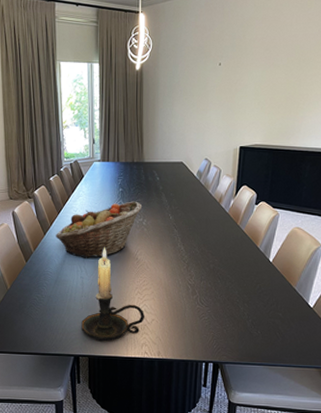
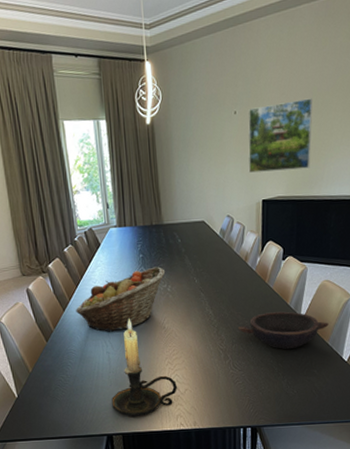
bowl: none [207,253,297,291] -> present [237,311,329,350]
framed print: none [228,55,295,120] -> present [248,98,313,173]

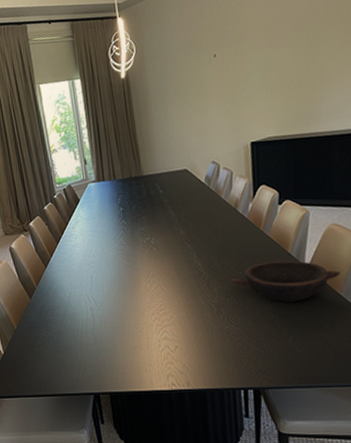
fruit basket: present [76,266,166,332] -> none [57,219,148,288]
candle holder: present [111,319,177,418] -> none [97,273,167,376]
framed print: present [248,98,313,173] -> none [230,30,305,116]

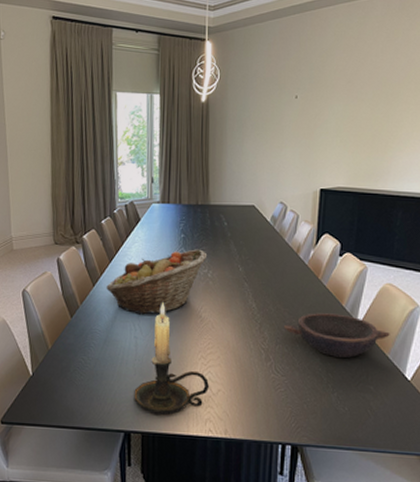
fruit basket: none [57,219,148,288] -> present [106,249,208,315]
candle holder: none [97,273,167,376] -> present [134,302,209,416]

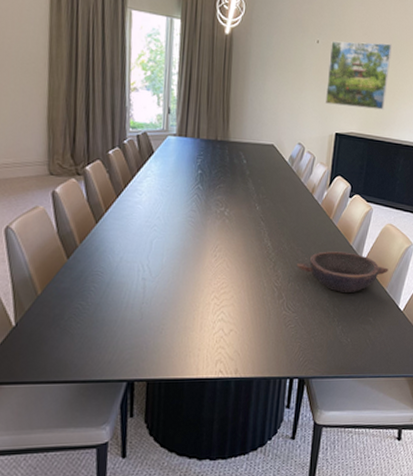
fruit basket: present [106,249,208,315] -> none [112,186,225,255]
candle holder: present [134,302,209,416] -> none [139,241,221,361]
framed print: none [307,88,381,160] -> present [325,41,392,110]

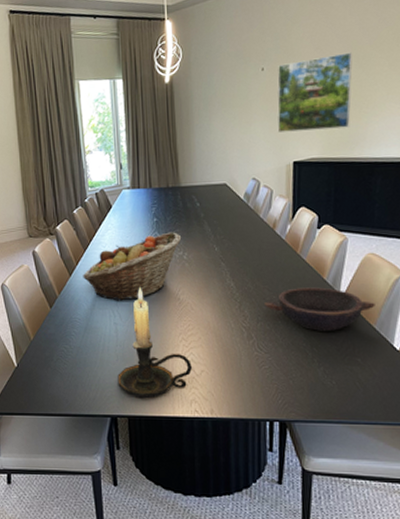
fruit basket: none [112,186,225,255] -> present [83,232,182,301]
candle holder: none [139,241,221,361] -> present [117,287,192,399]

